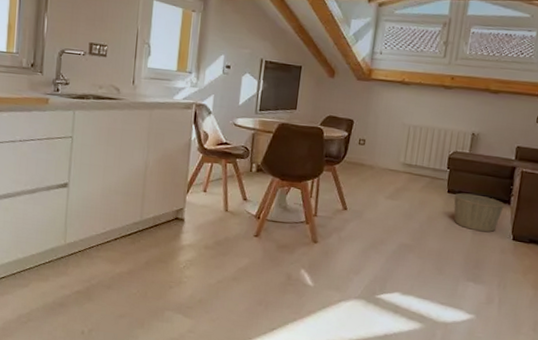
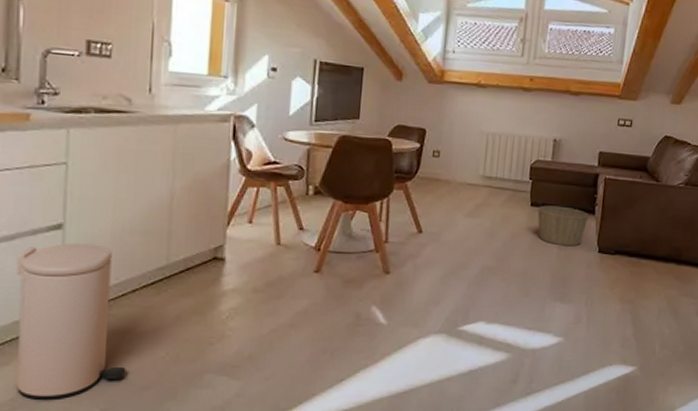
pedal bin: none [32,198,108,317] -> present [15,243,126,400]

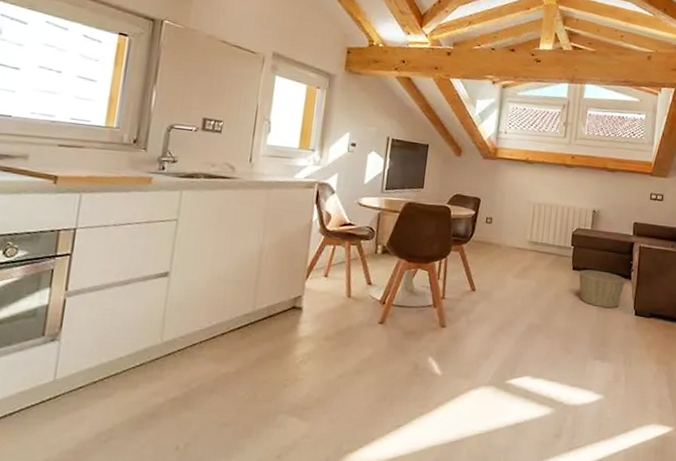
pedal bin: present [15,243,126,400] -> none [115,289,210,431]

